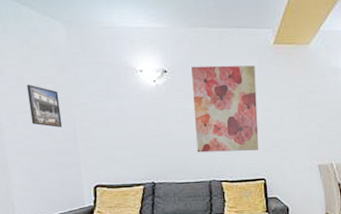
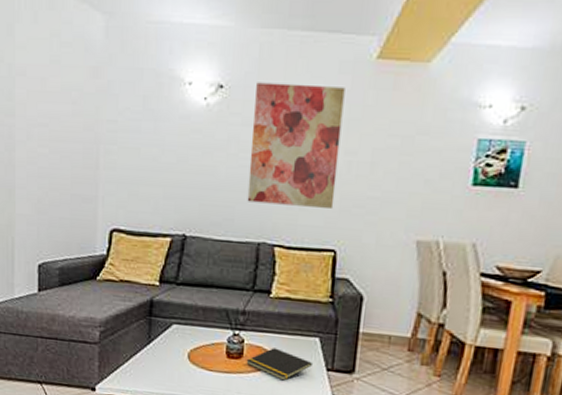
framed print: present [26,85,63,128] -> none [49,91,85,149]

